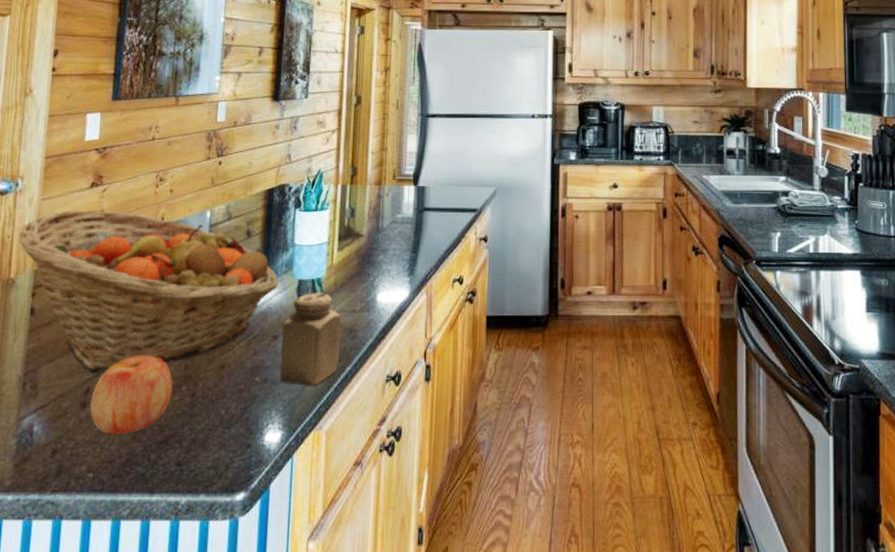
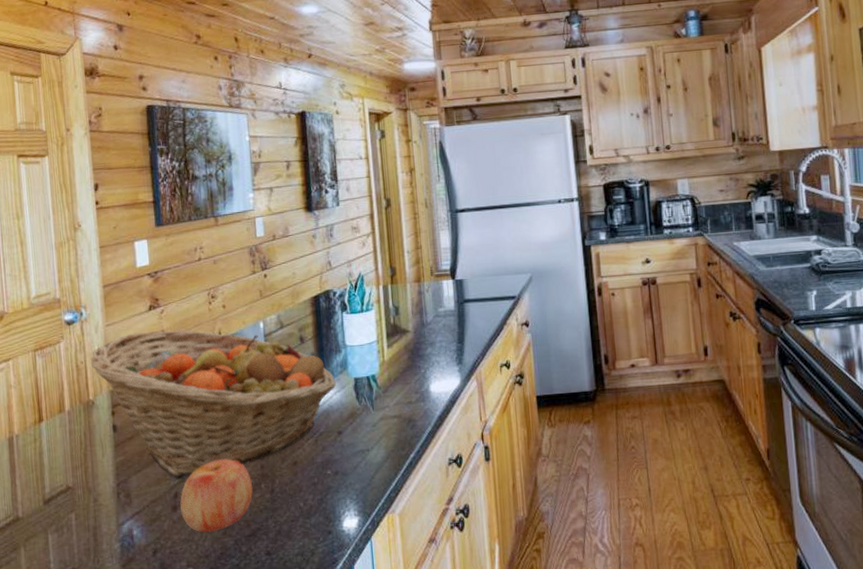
salt shaker: present [280,293,341,386] -> none [345,388,402,475]

